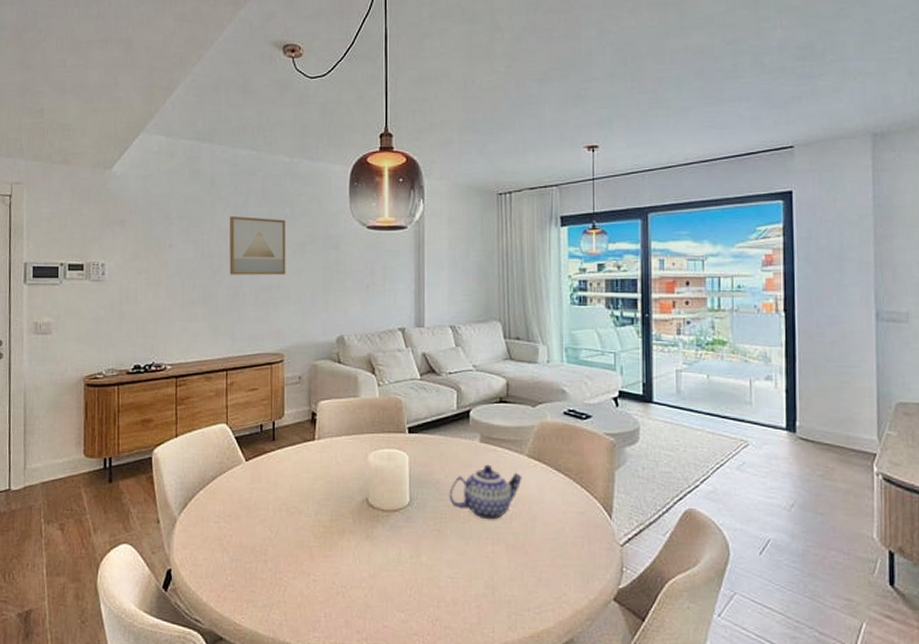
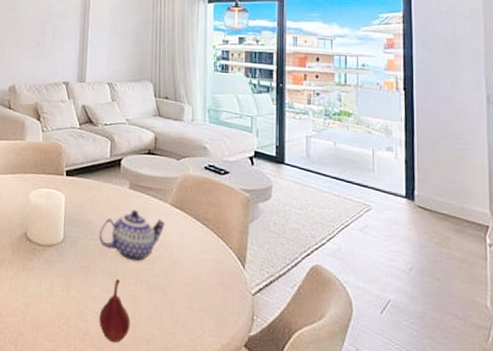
fruit: none [454,540,489,608] -> present [99,279,131,343]

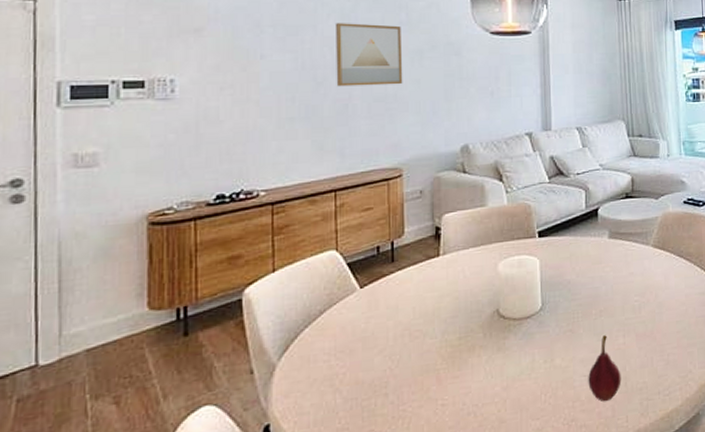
teapot: present [98,209,165,262] -> none [580,259,649,313]

